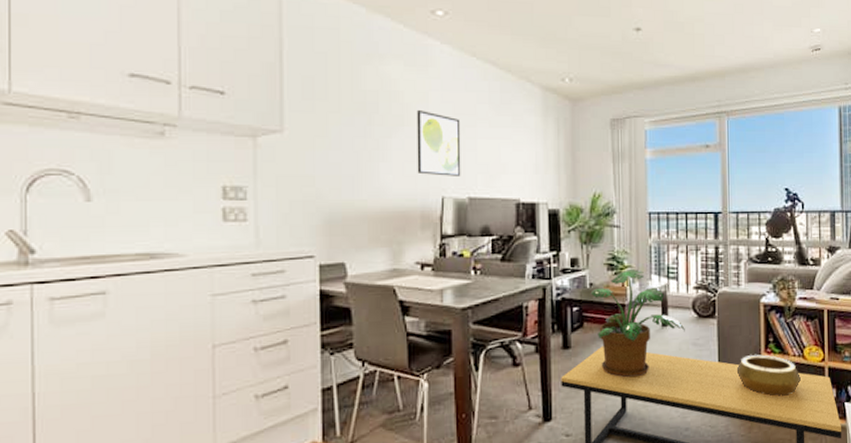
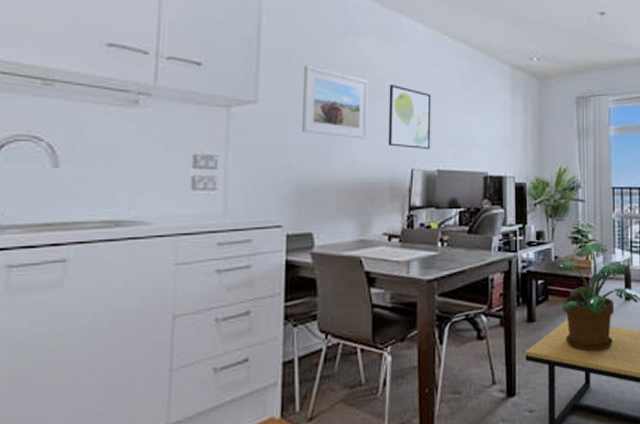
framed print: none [328,92,397,167] -> present [301,65,369,139]

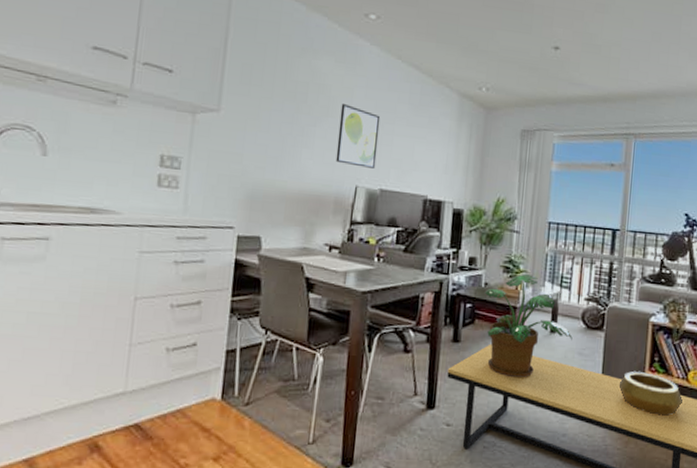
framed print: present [301,65,369,139] -> none [257,79,322,154]

